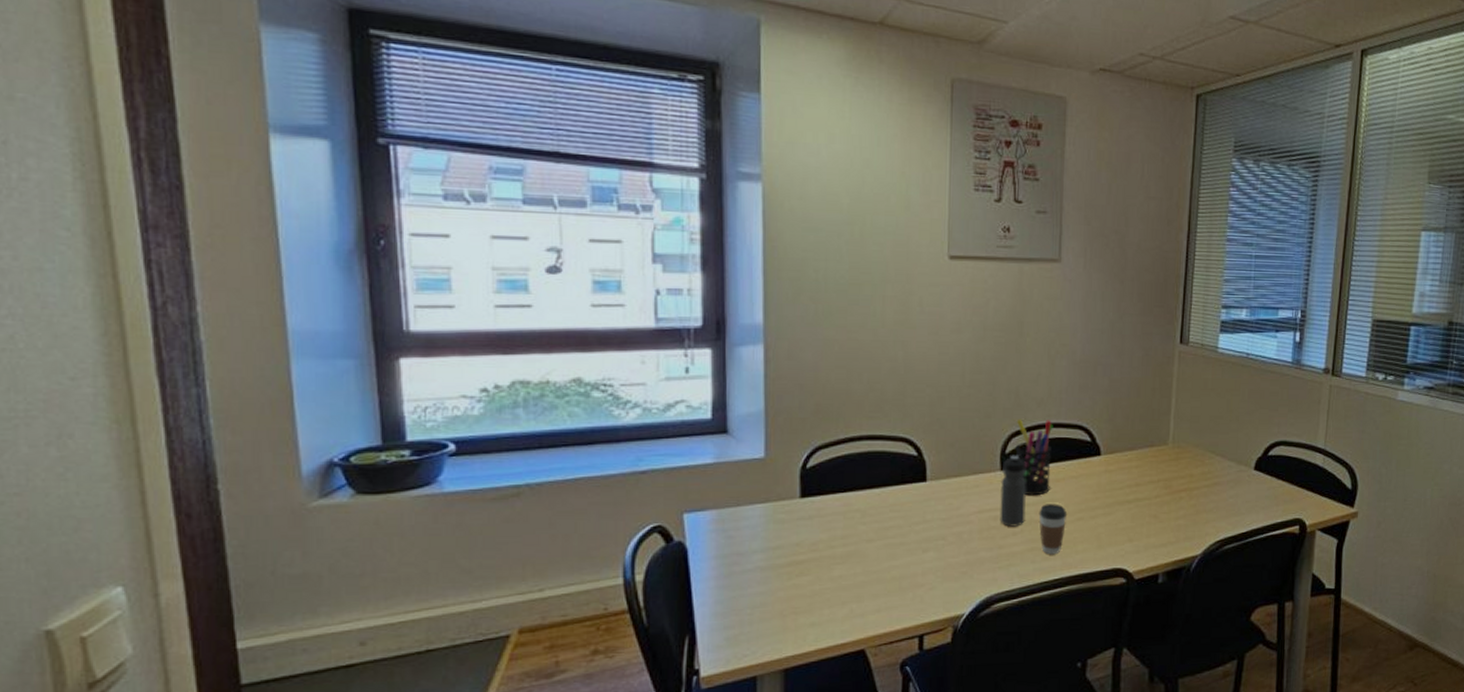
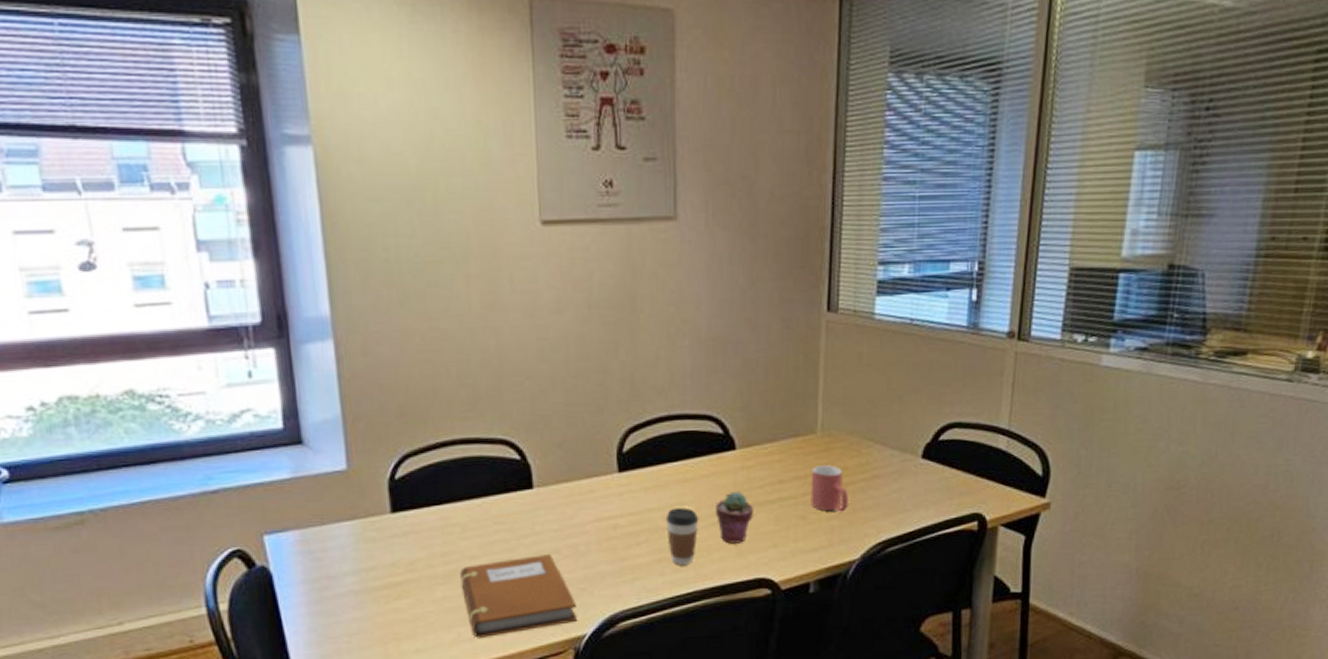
notebook: none [857,540,958,614] -> present [460,554,578,638]
water bottle: present [1000,455,1026,527] -> none [619,453,650,536]
pen holder: present [1015,418,1053,496] -> none [633,411,678,500]
potted succulent: none [1081,491,1115,537] -> present [715,491,754,544]
mug: none [1162,472,1193,513] -> present [811,465,848,512]

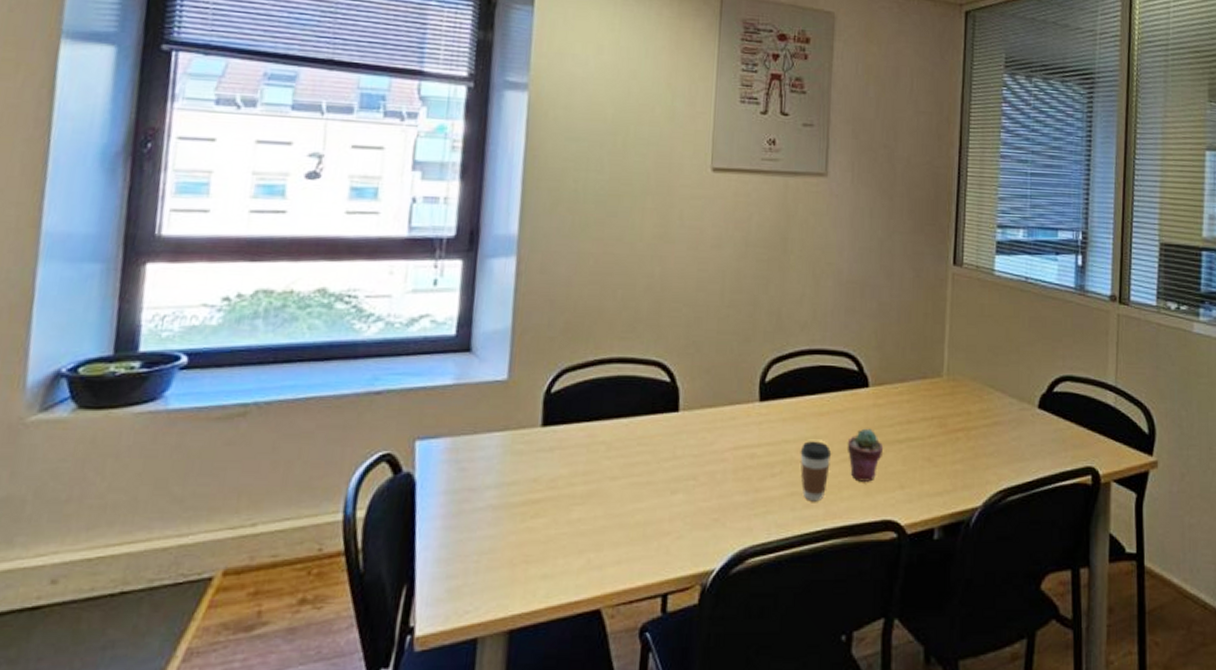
notebook: present [460,554,578,638] -> none [598,480,709,566]
mug: present [811,465,848,512] -> none [936,408,971,457]

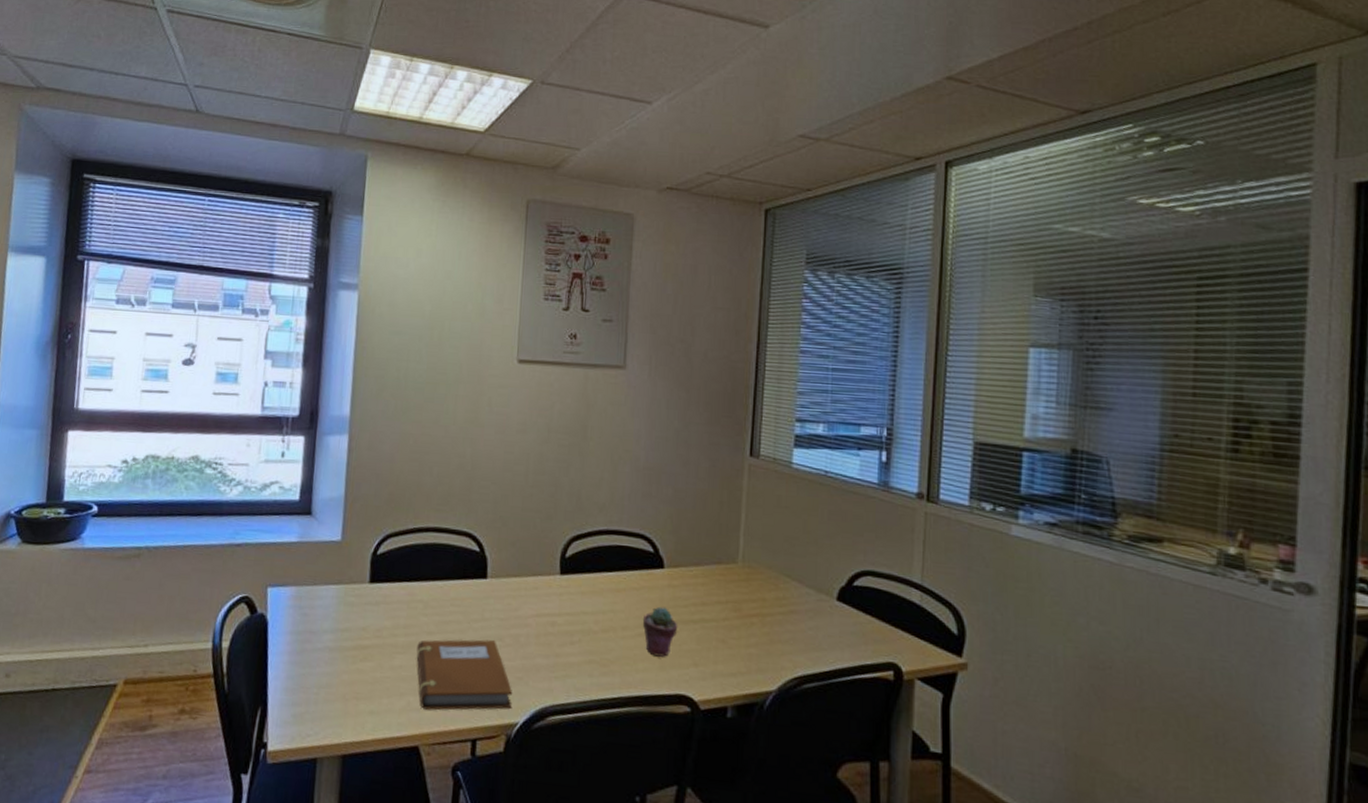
notebook: none [598,480,709,566] -> present [416,639,513,711]
coffee cup: present [800,441,832,502] -> none [597,614,628,671]

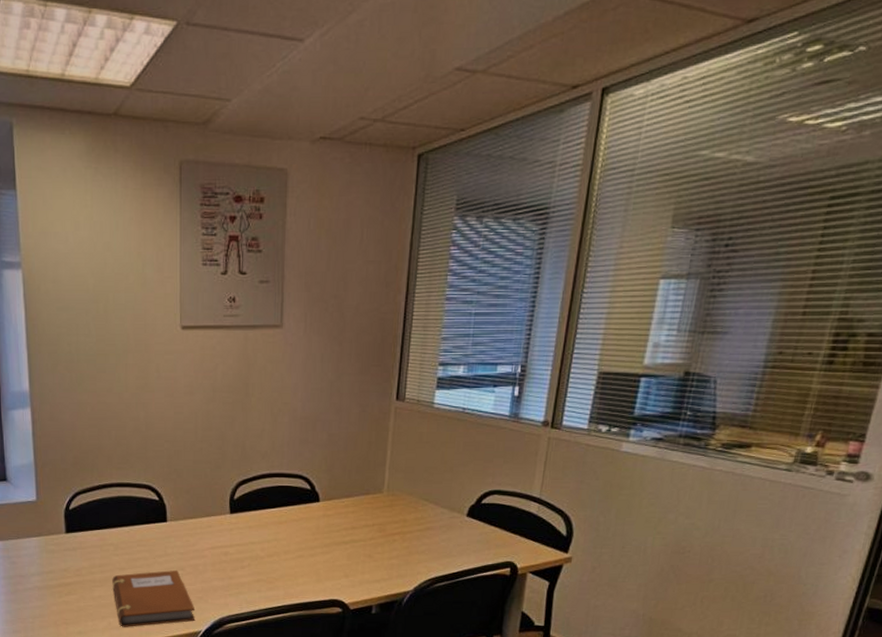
potted succulent: present [642,606,678,657] -> none [301,533,332,572]

